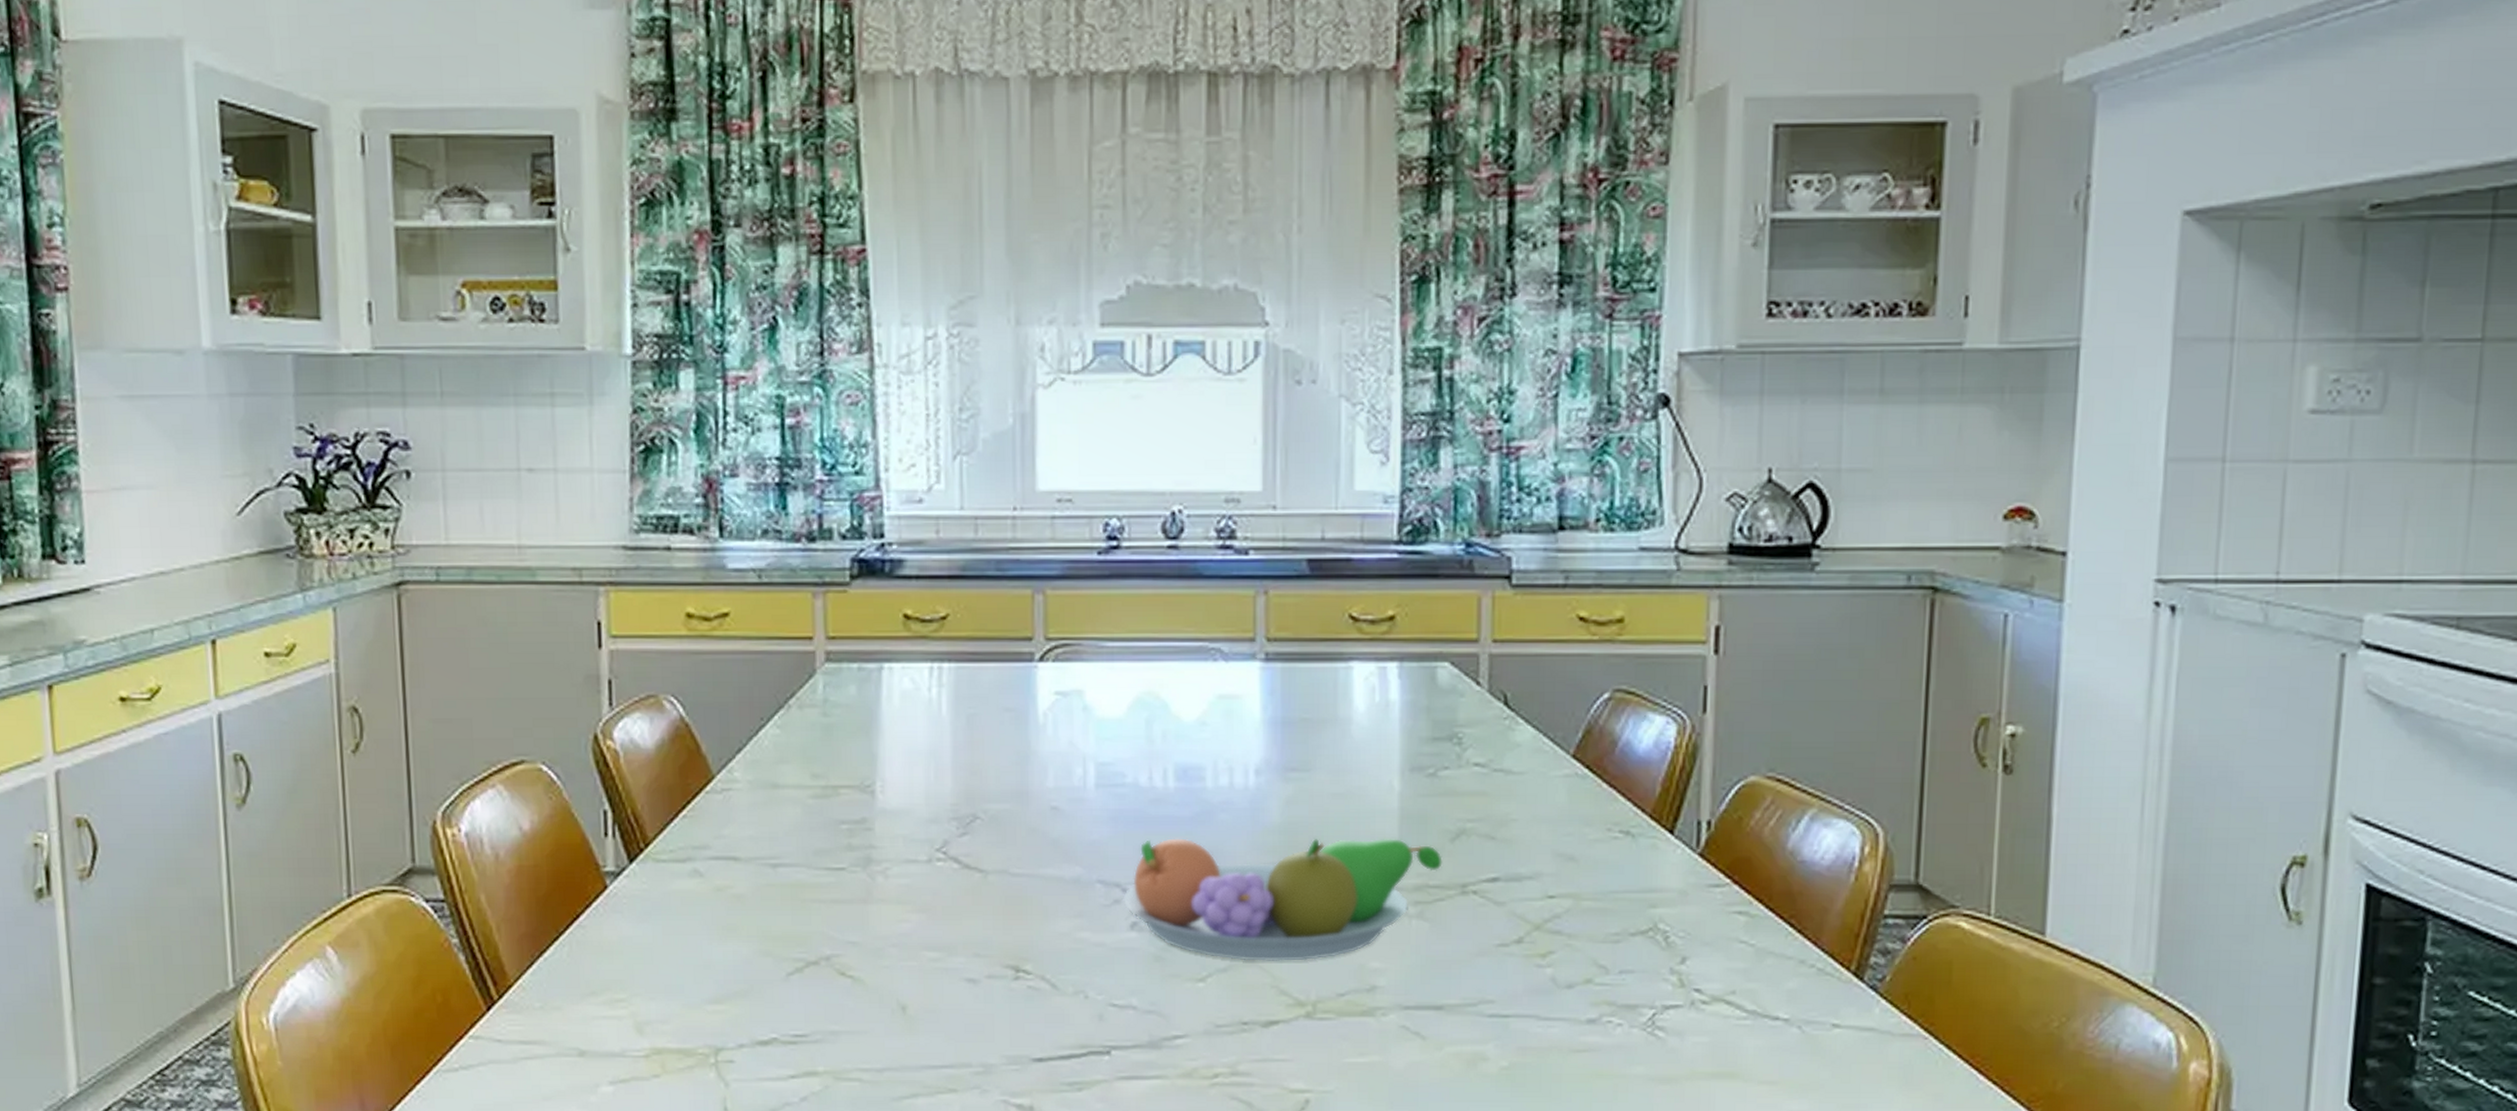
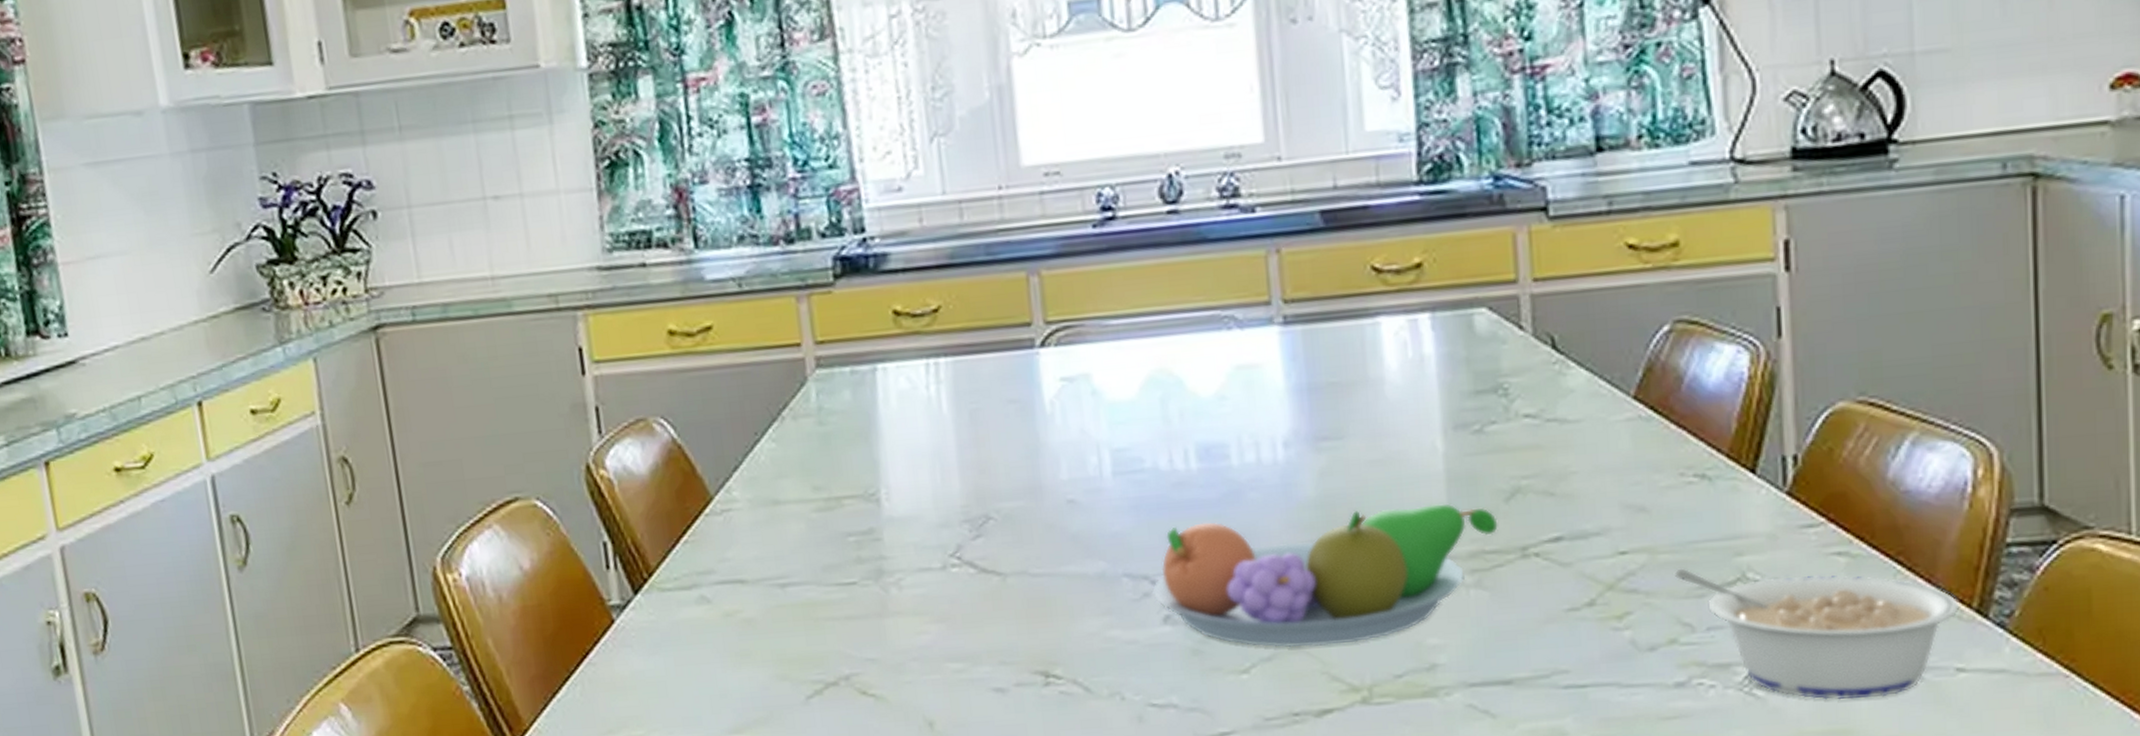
legume: none [1595,915,1839,1045] -> present [1675,568,1959,700]

